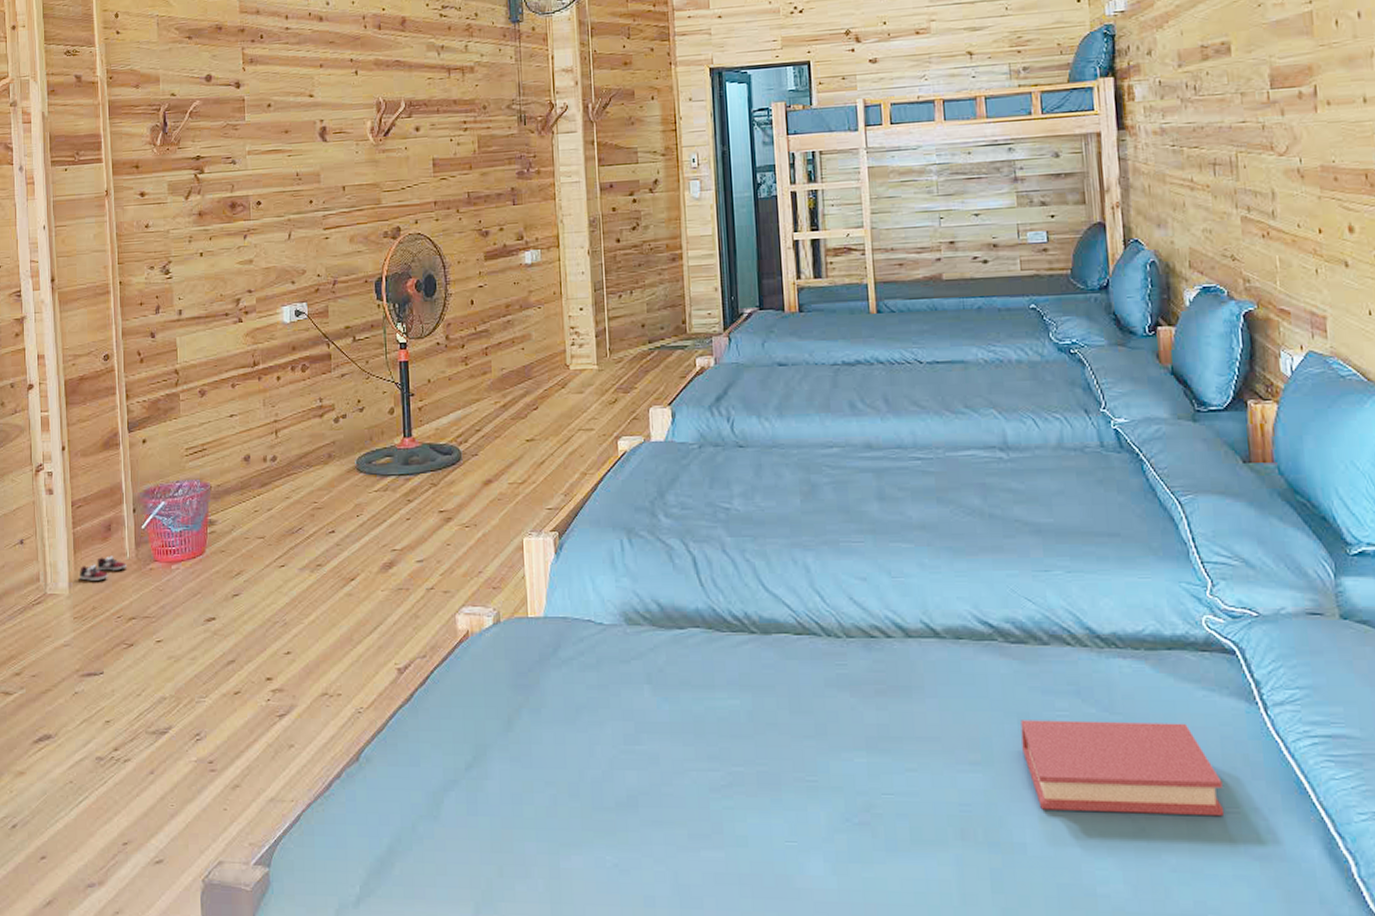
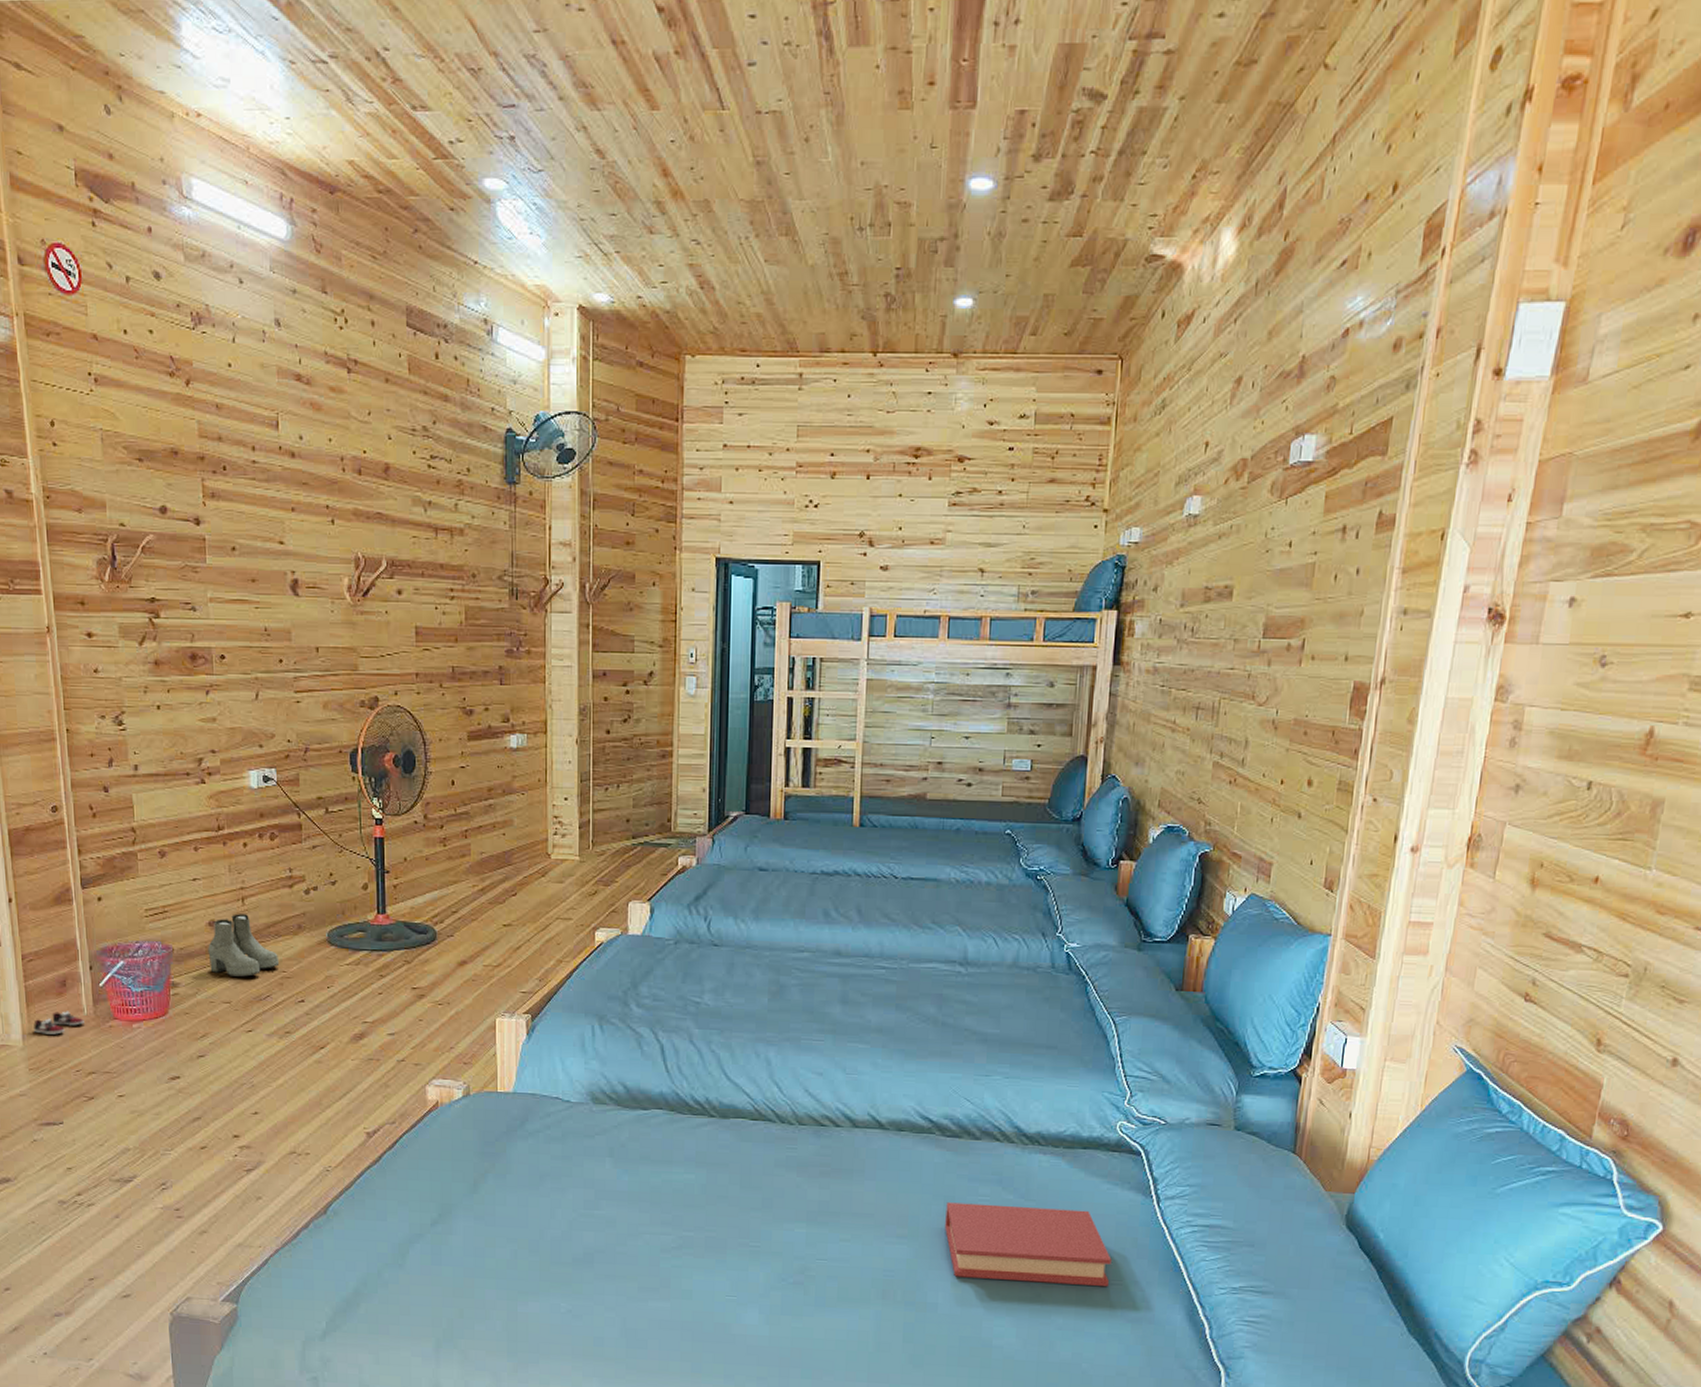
boots: none [243,446,311,510] -> present [208,914,280,977]

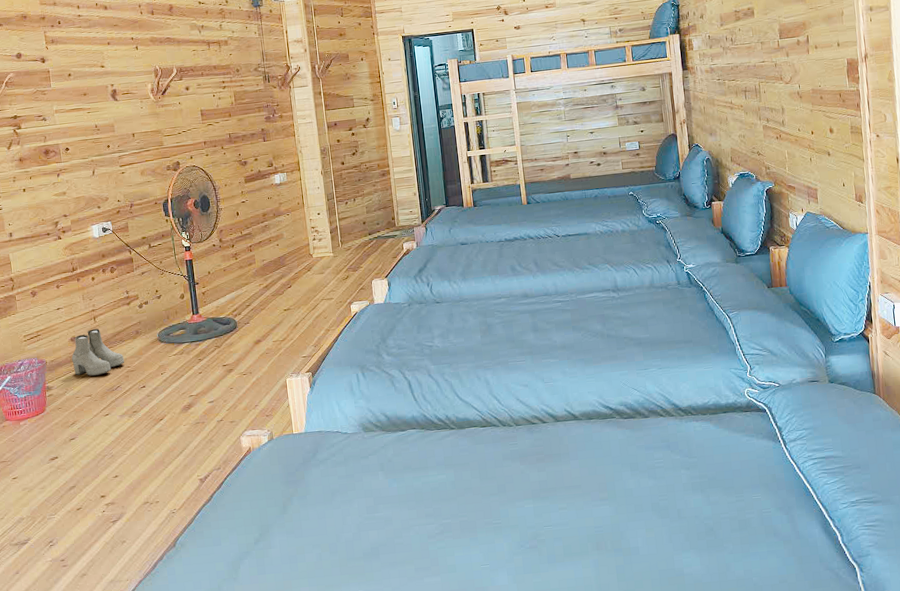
book: present [945,1202,1112,1286] -> none [632,459,761,524]

